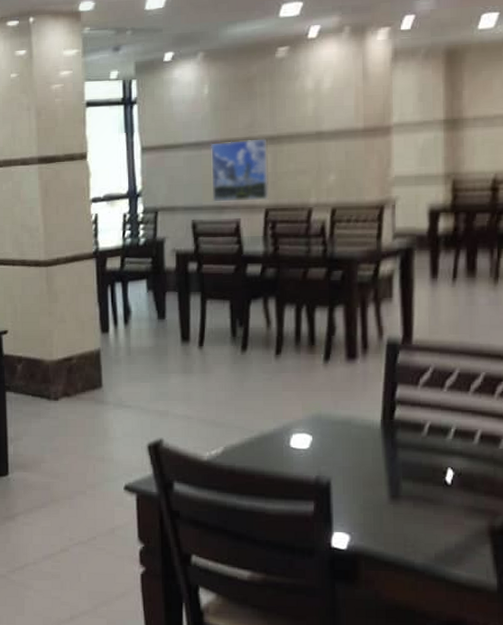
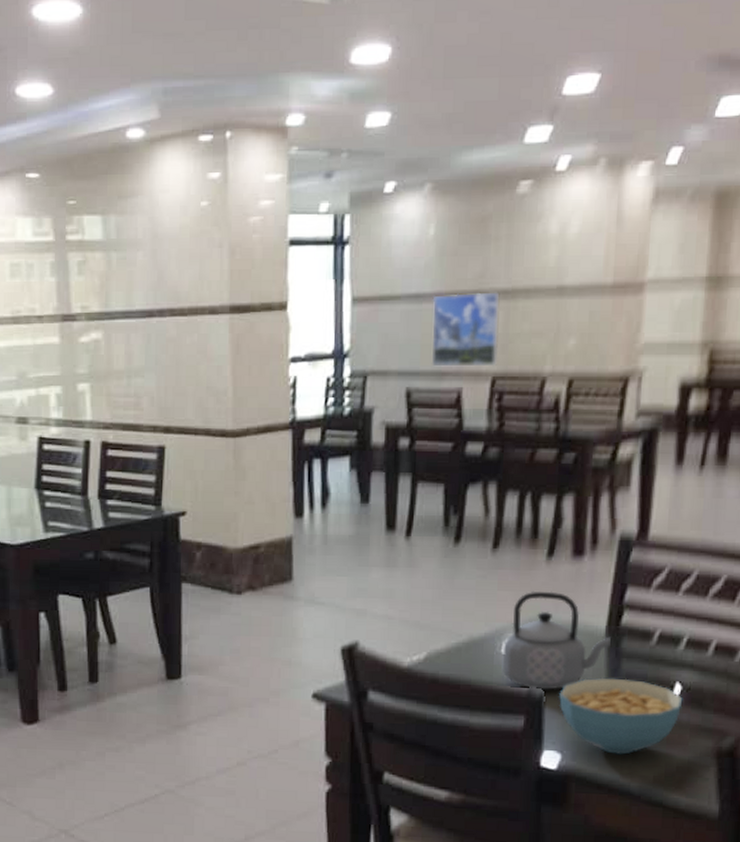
teapot: none [289,390,386,478] -> present [501,591,611,690]
cereal bowl: none [344,466,456,535] -> present [559,677,683,755]

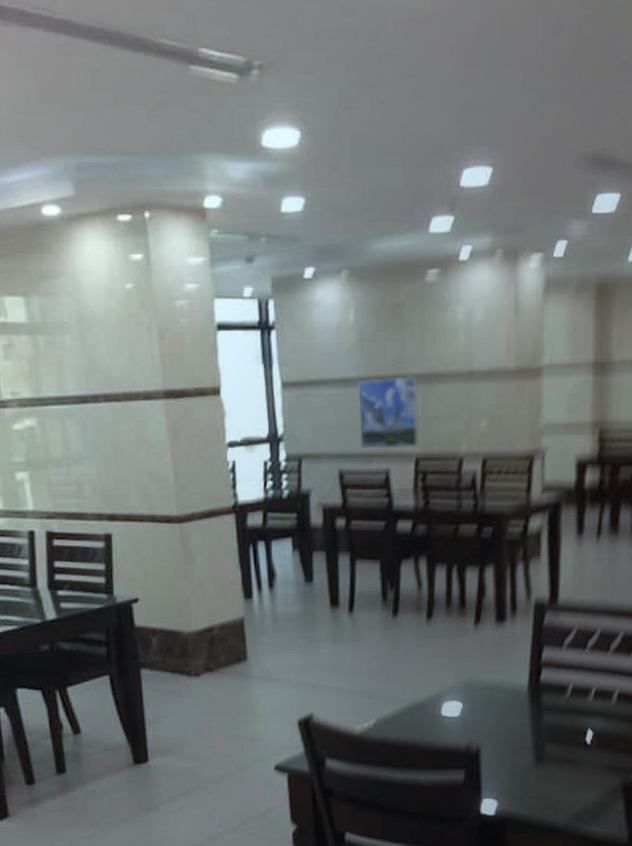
teapot: present [501,591,611,690] -> none [440,655,533,745]
cereal bowl: present [559,677,683,755] -> none [493,729,594,797]

